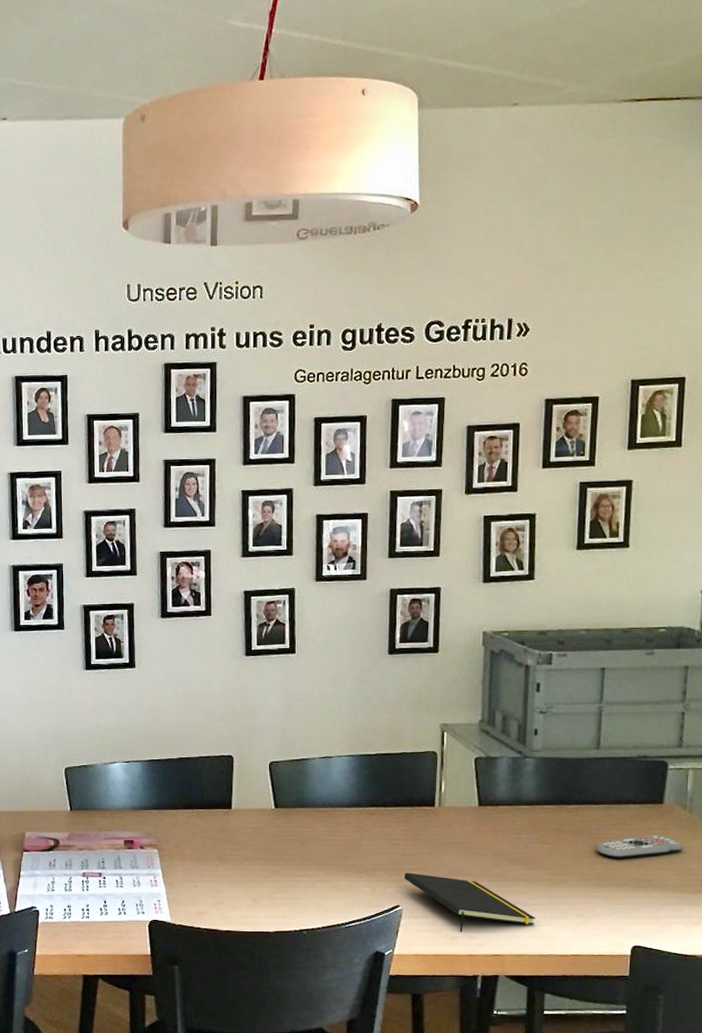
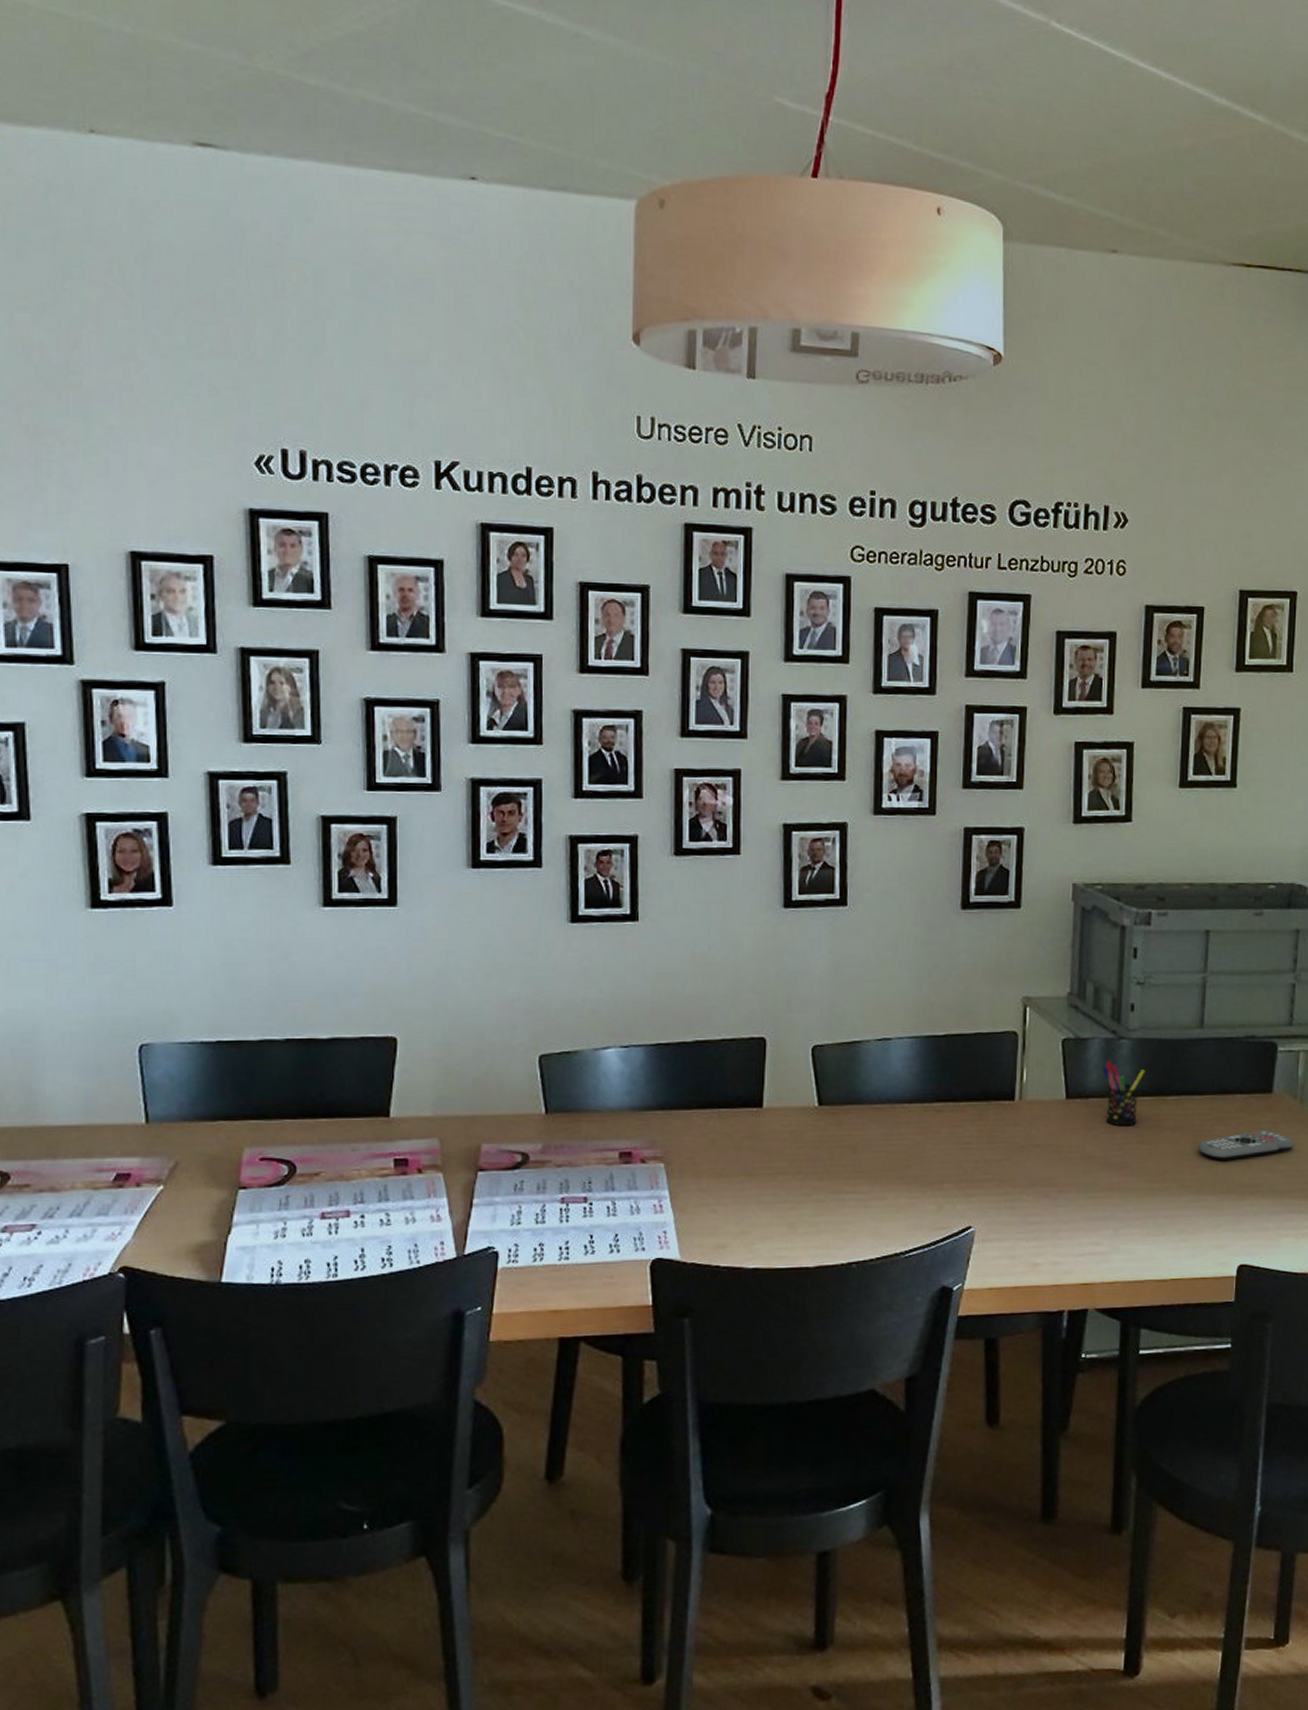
notepad: present [404,872,536,933] -> none [977,1184,1131,1258]
pen holder: none [510,776,548,829] -> present [1102,1061,1145,1127]

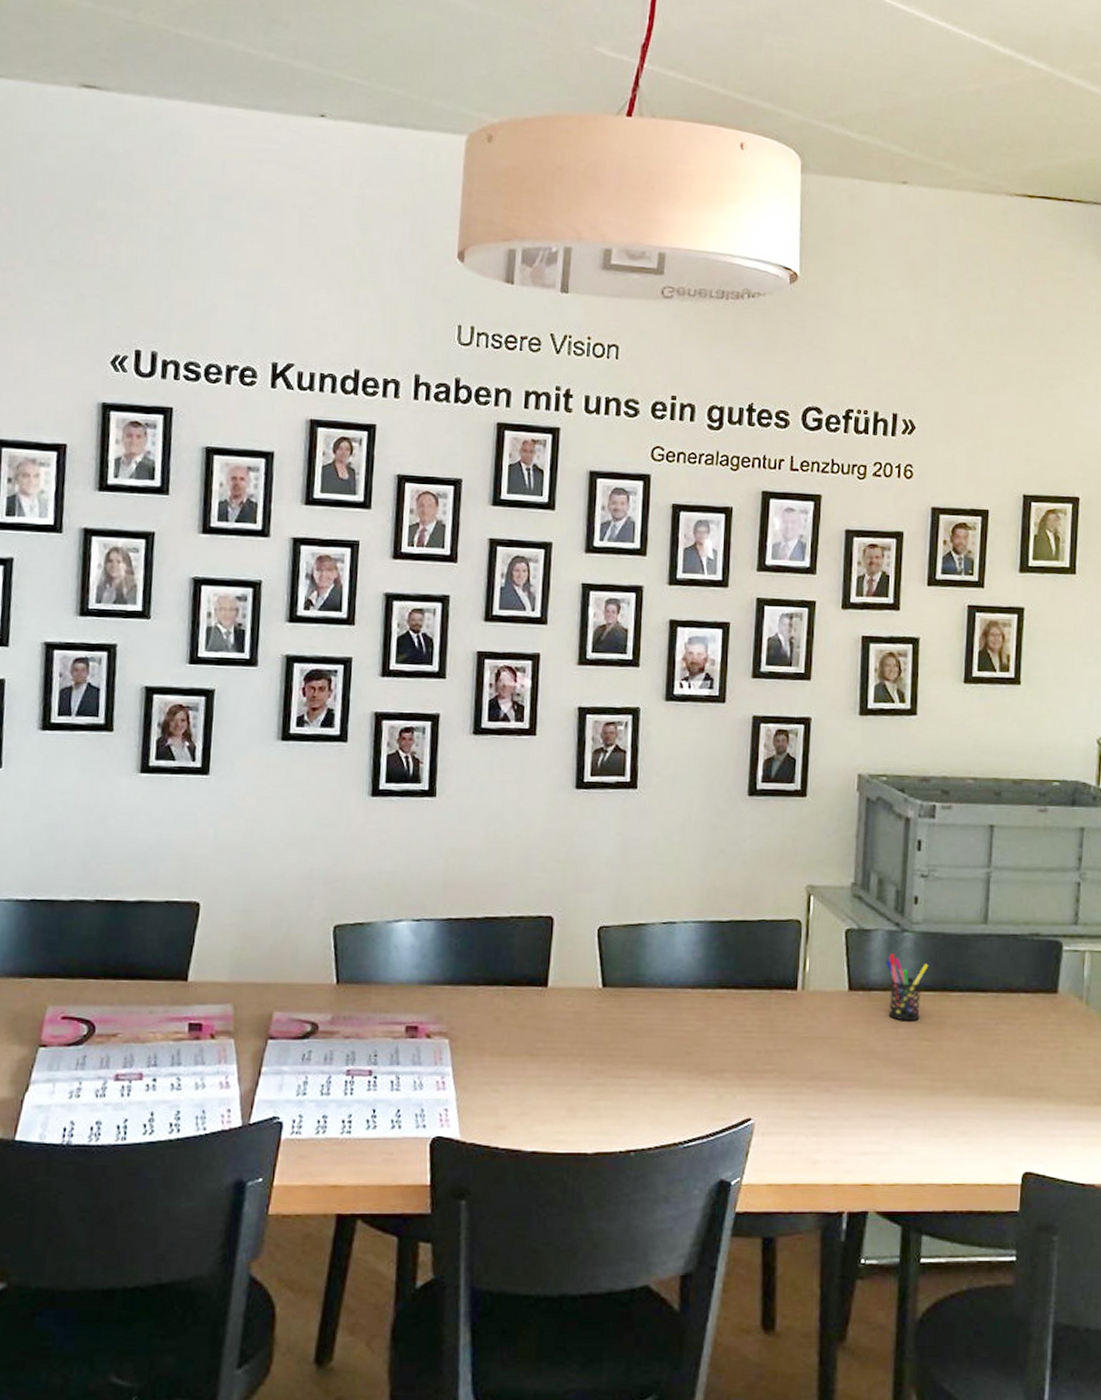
remote control: present [1197,1130,1294,1160] -> none [981,1031,1080,1061]

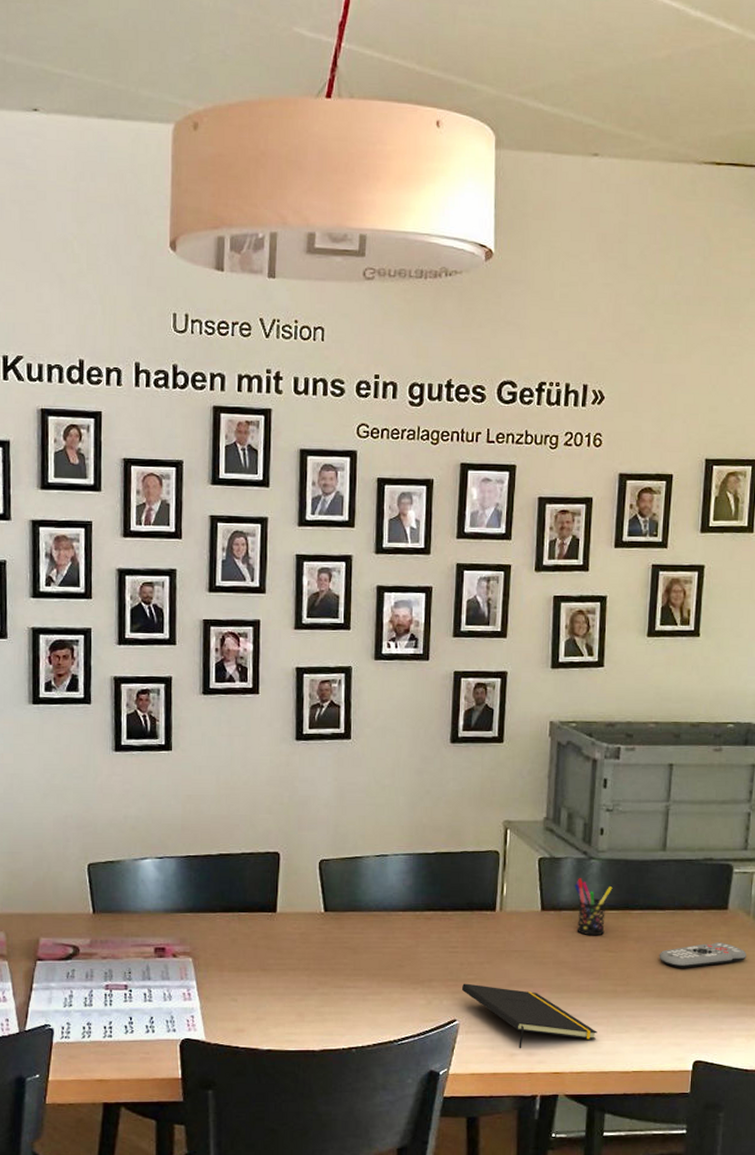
notepad: none [757,1075,913,1155] -> present [461,983,597,1049]
remote control: none [981,1031,1080,1061] -> present [659,942,746,968]

